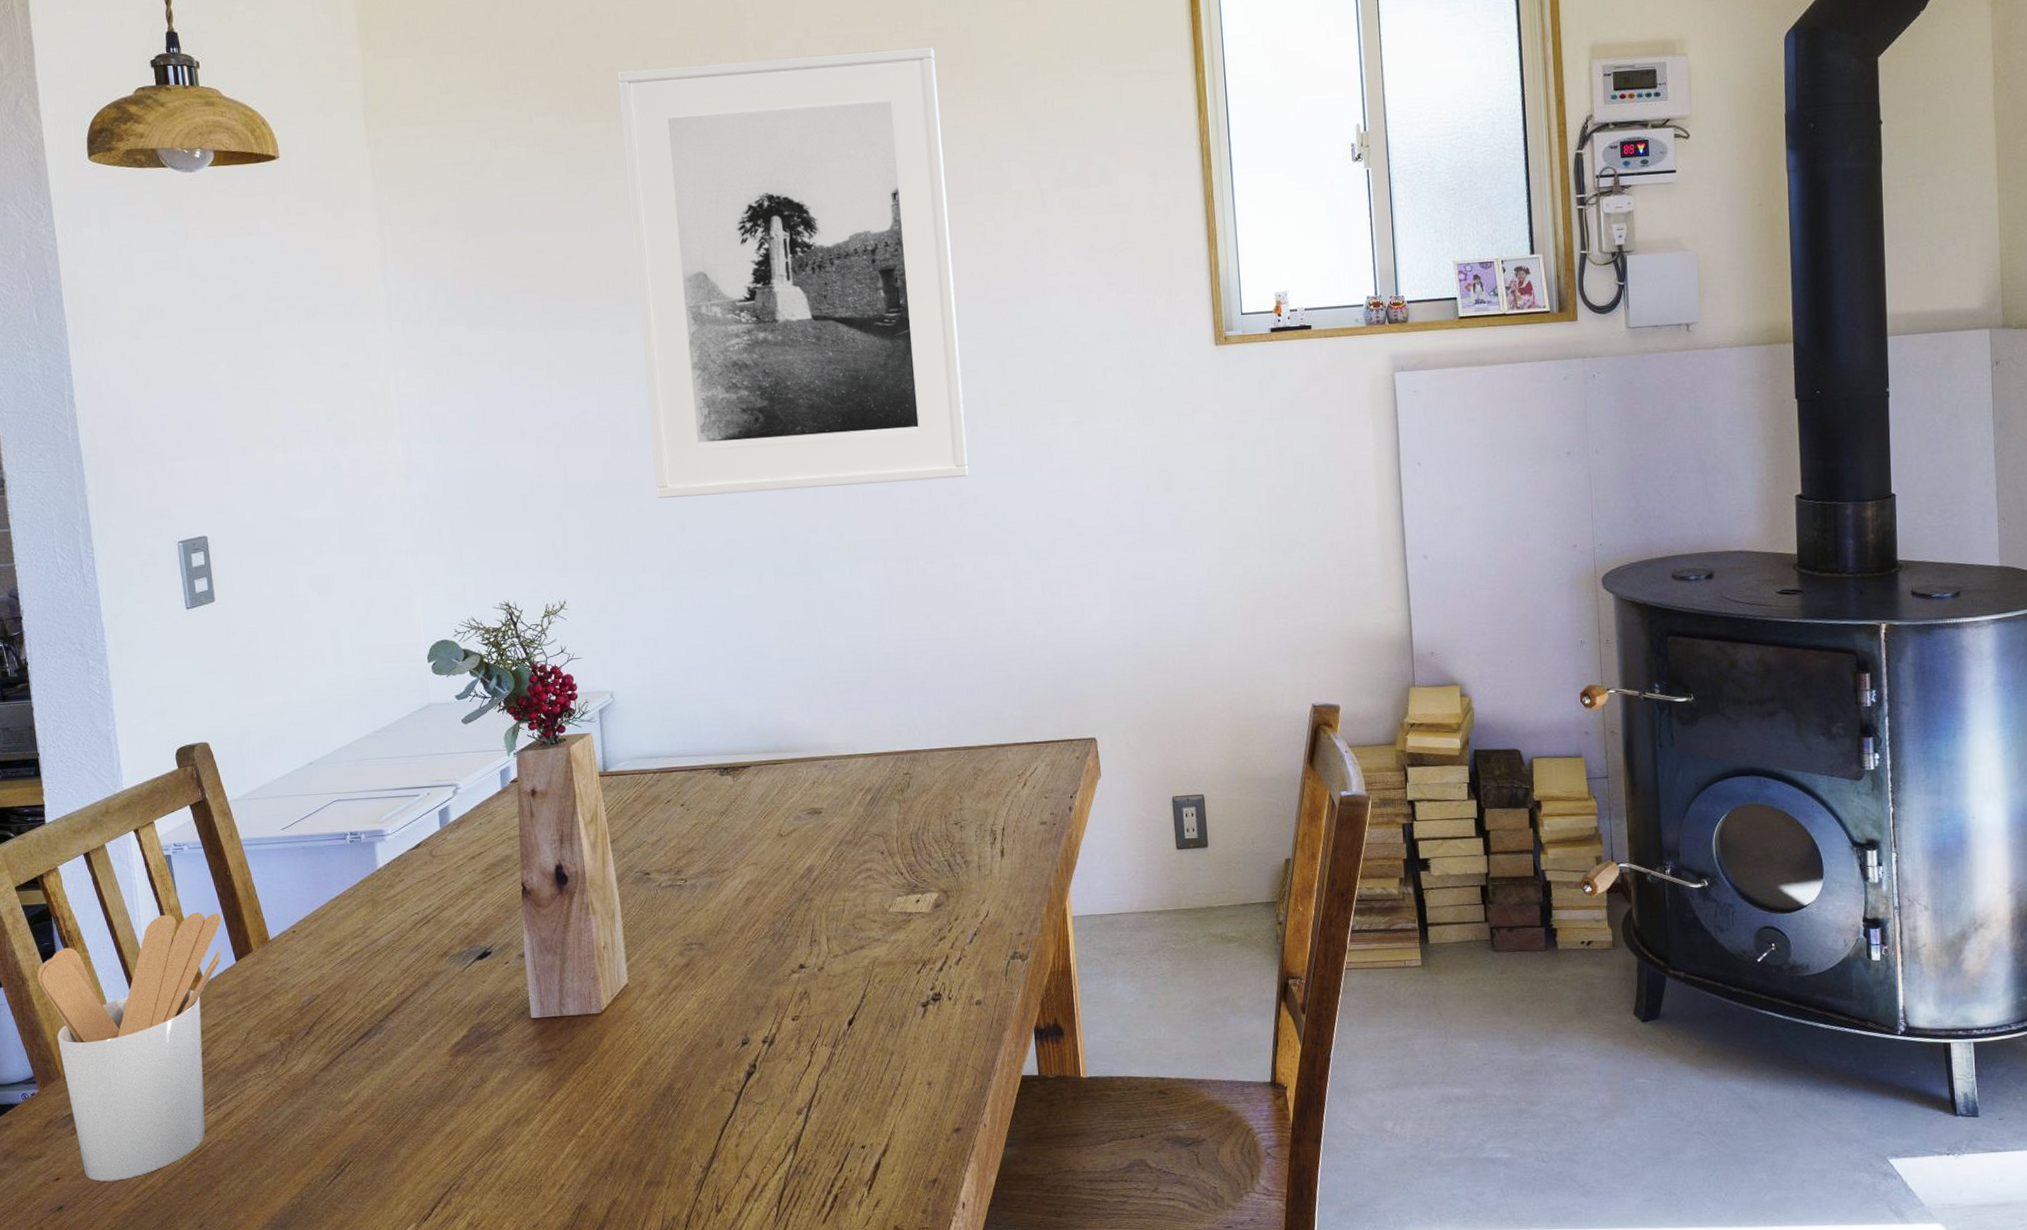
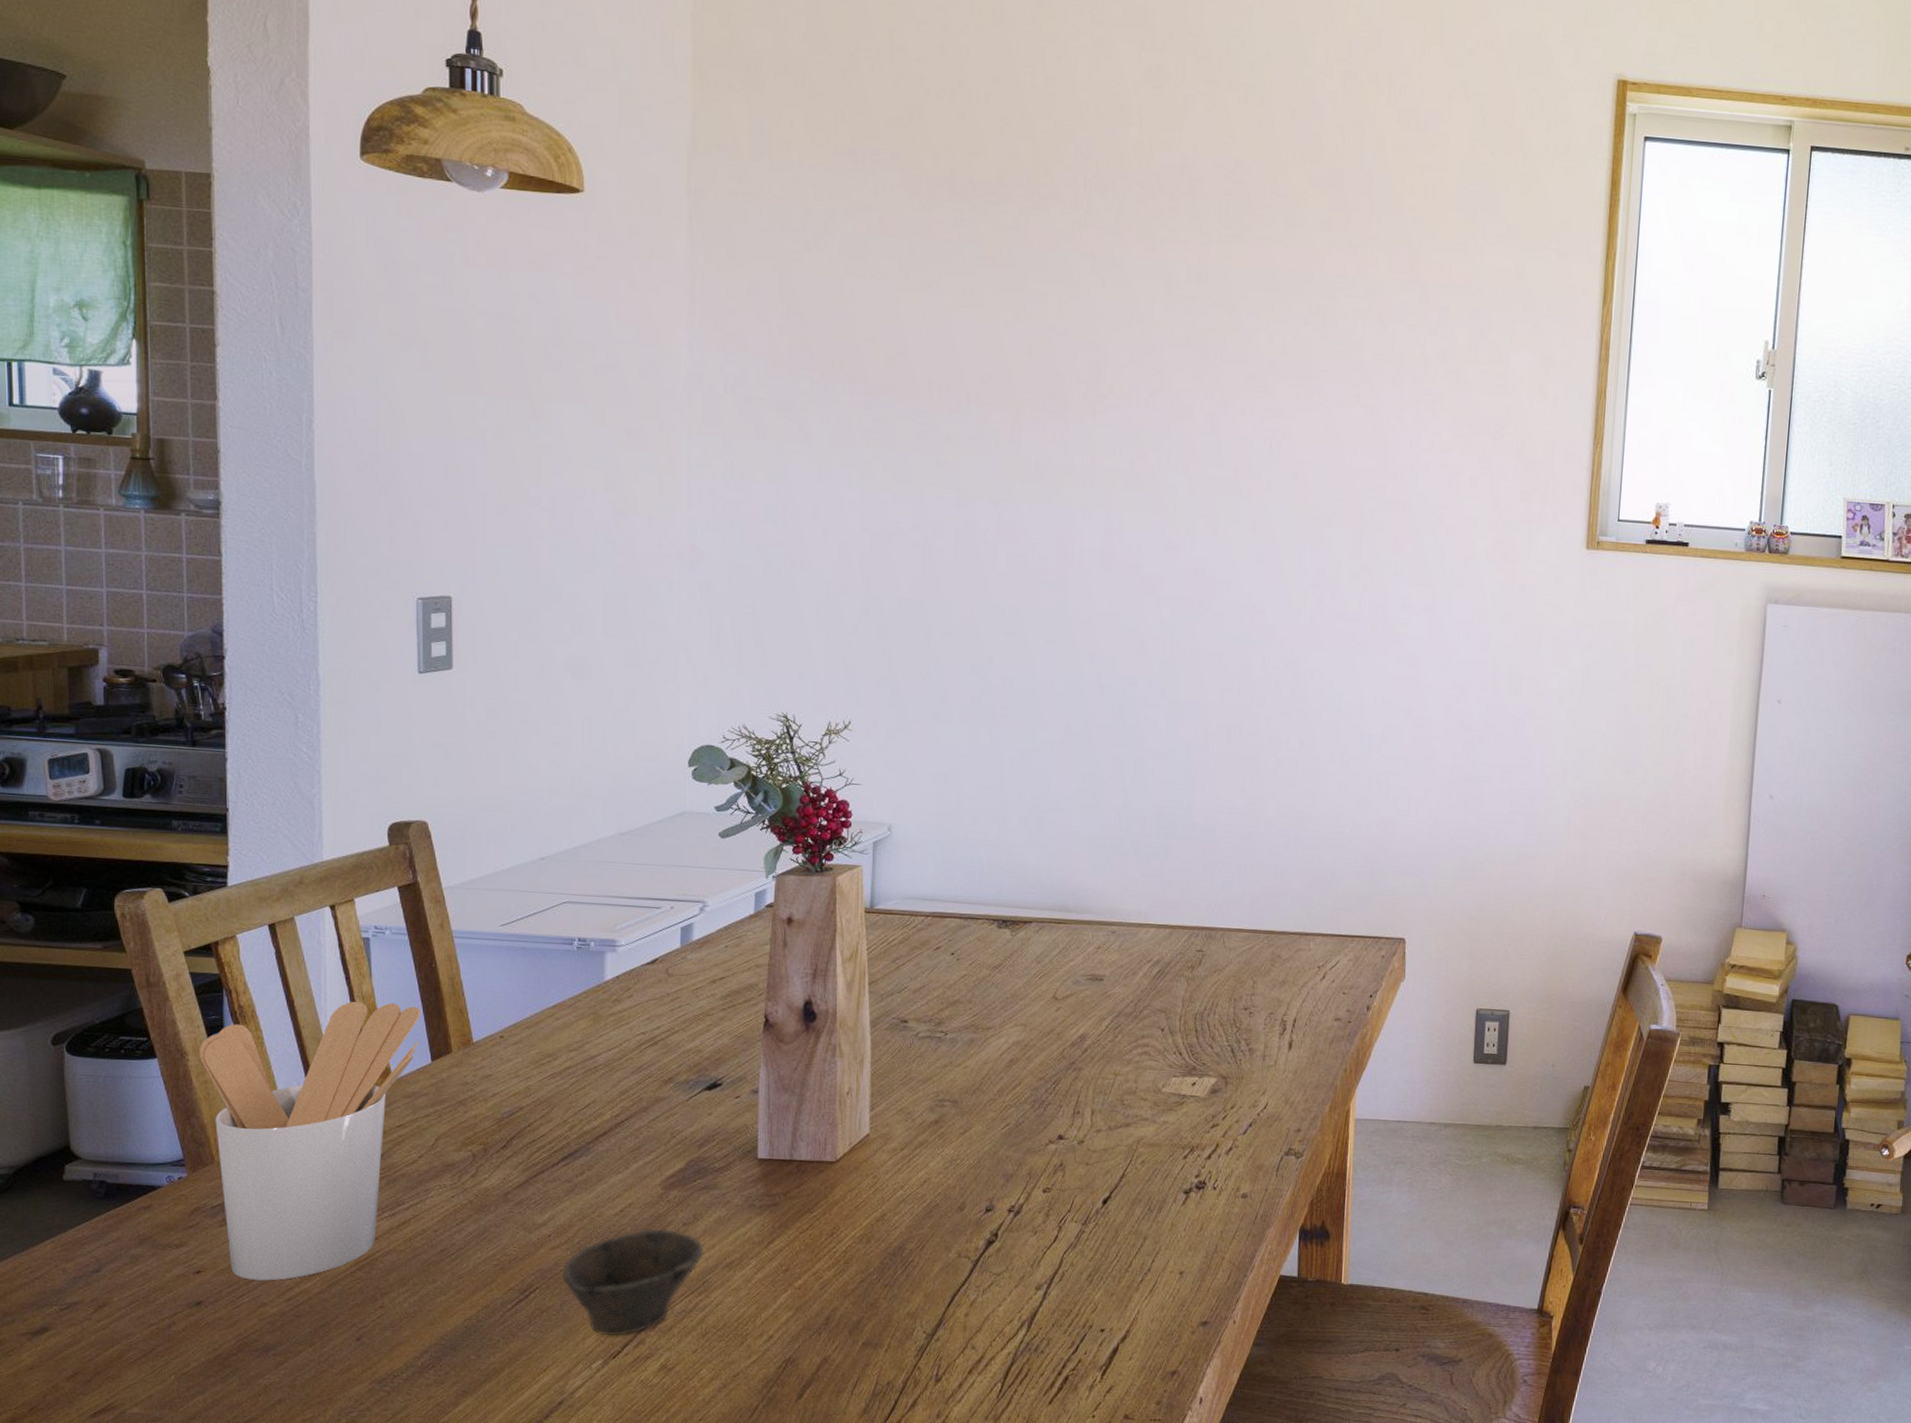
cup: none [370,1094,494,1201] -> present [562,1229,704,1337]
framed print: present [617,47,969,498] -> none [966,158,1332,650]

